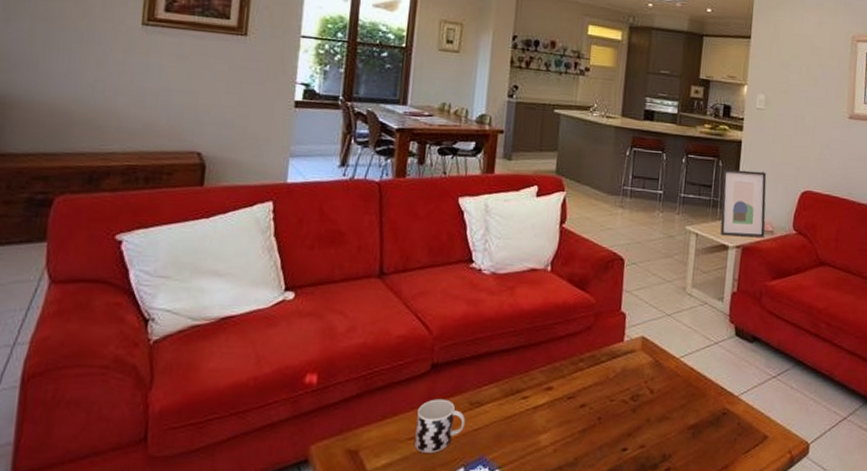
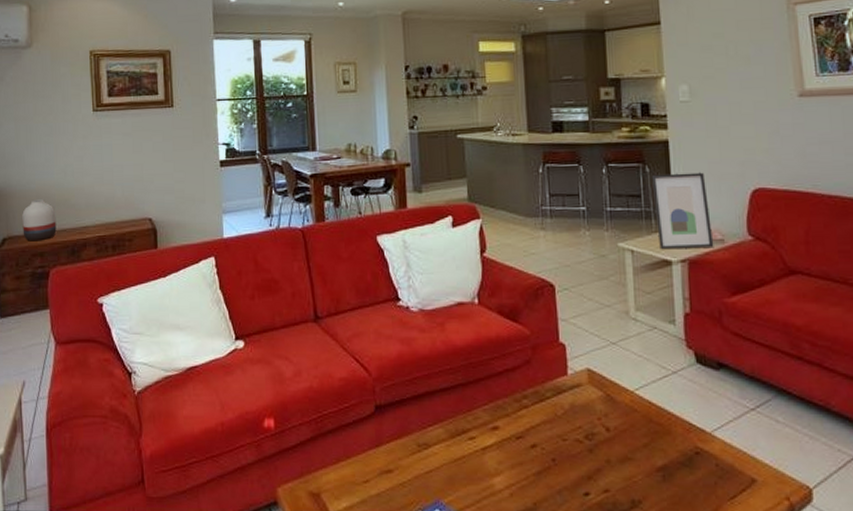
vase: none [22,114,73,163] -> present [22,199,57,242]
cup: present [413,399,466,453] -> none [368,441,417,496]

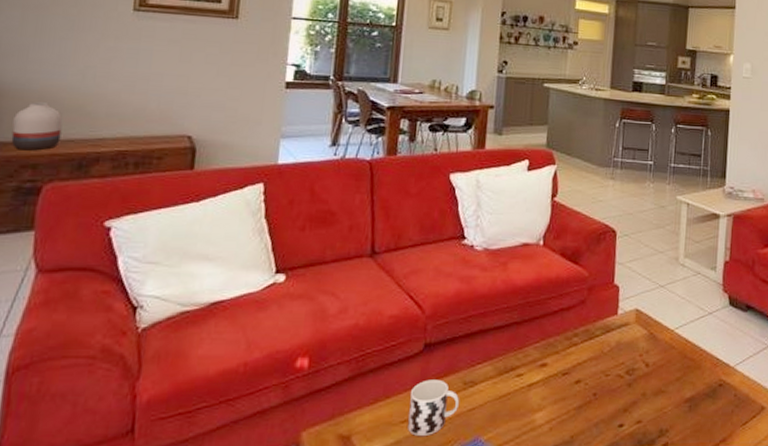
cup: none [368,441,417,496] -> present [407,379,460,436]
picture frame: present [651,172,714,250] -> none [711,138,756,205]

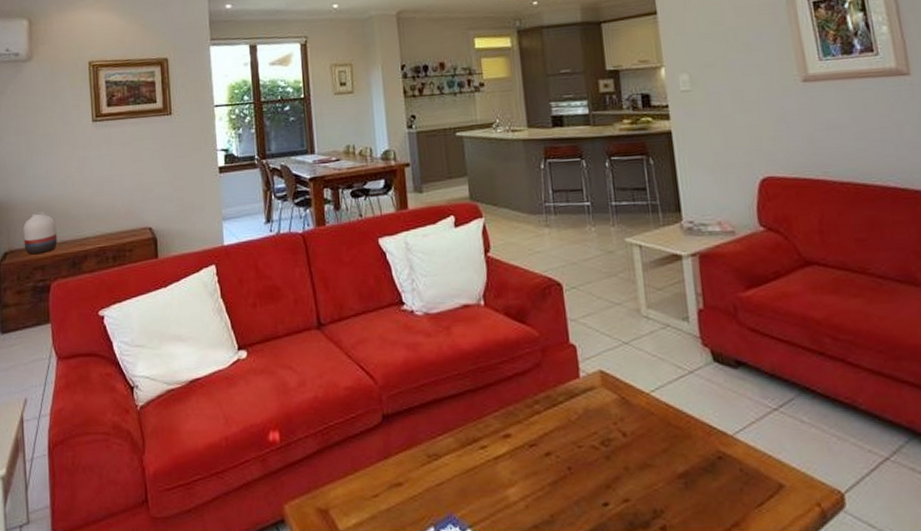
cup: present [407,379,460,436] -> none [376,452,427,511]

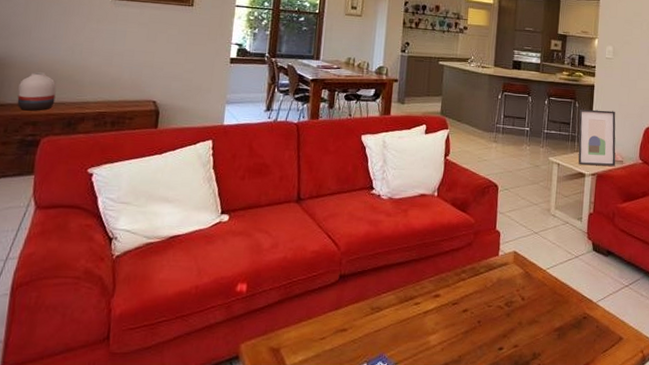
picture frame: none [655,162,725,244] -> present [578,109,616,166]

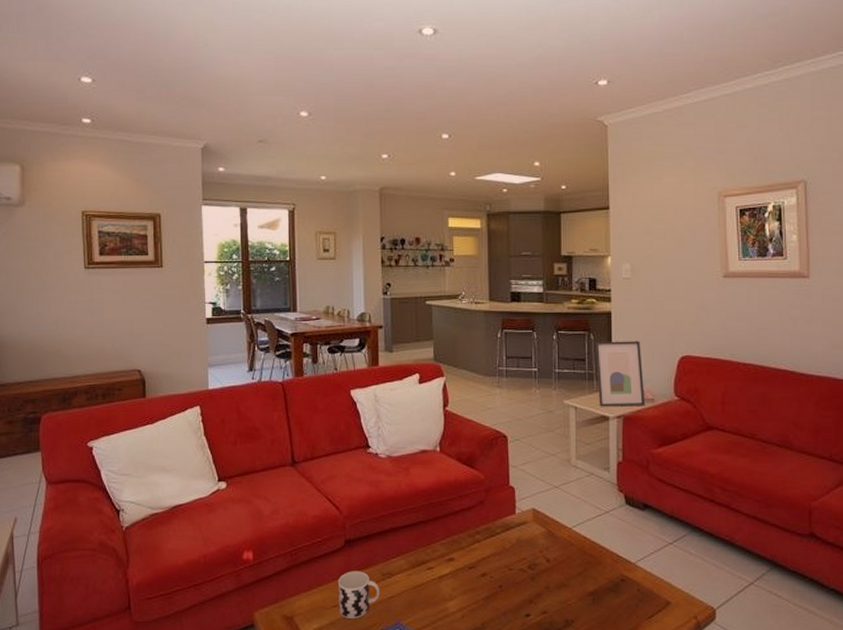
vase: present [17,72,57,111] -> none [14,350,48,389]
cup: none [325,305,368,351] -> present [337,571,381,619]

